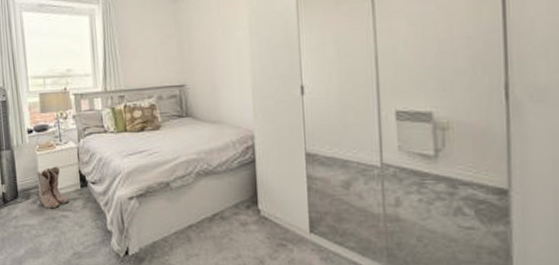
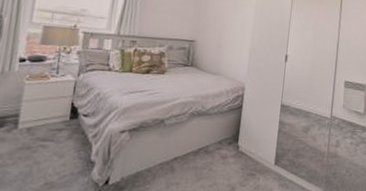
boots: present [36,166,69,209] -> none [14,96,53,138]

